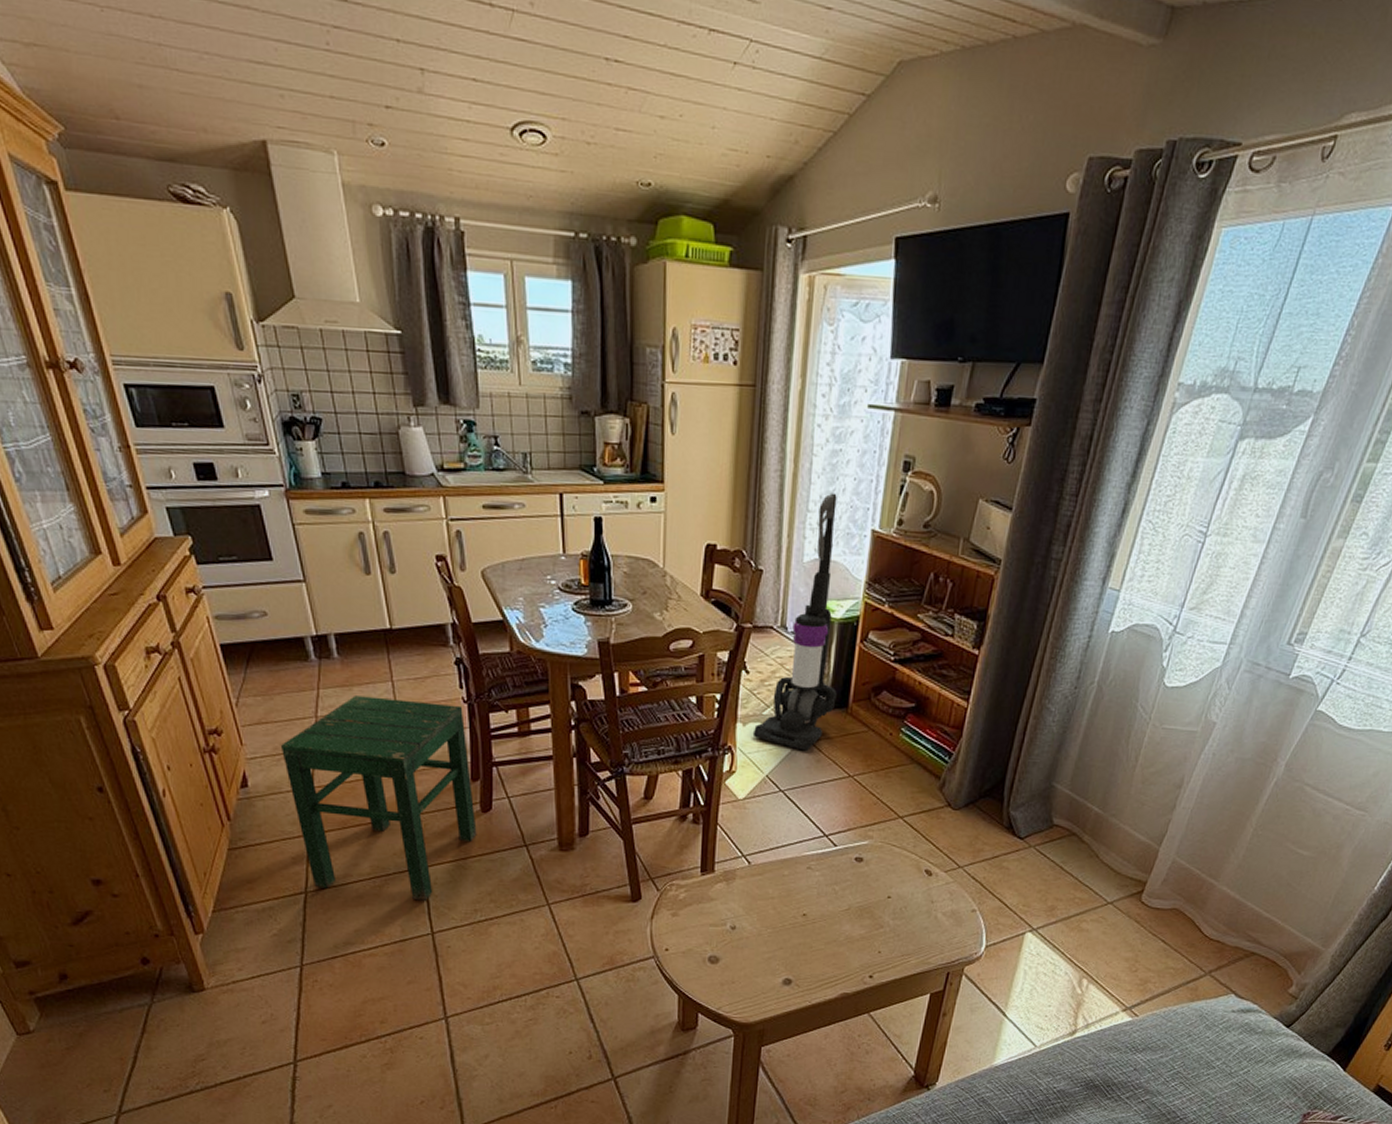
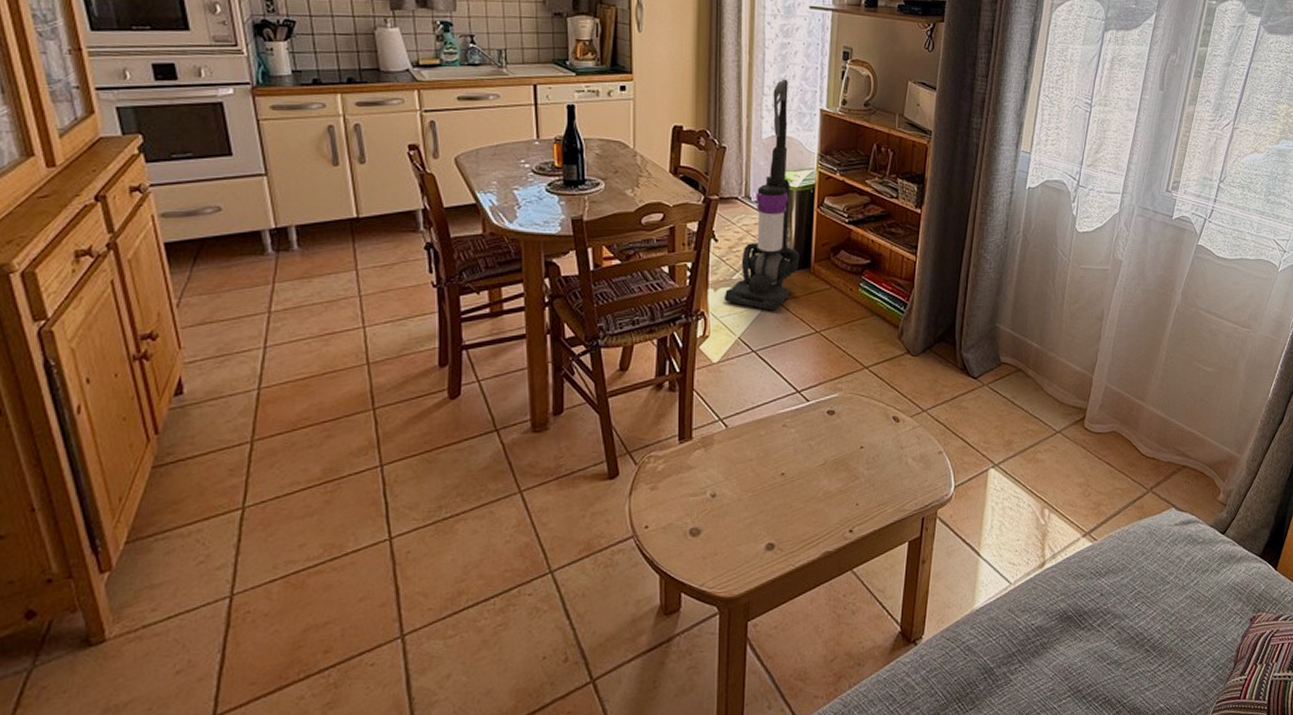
stool: present [280,696,477,901] -> none [225,287,444,503]

